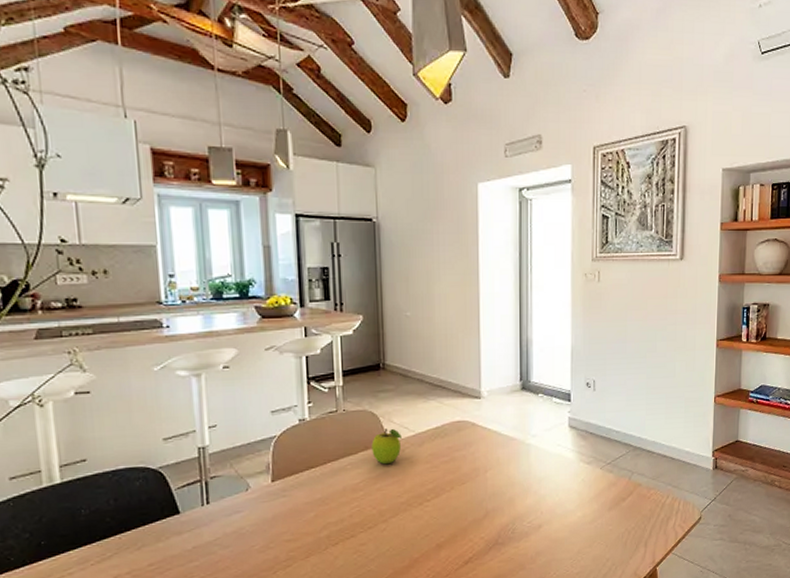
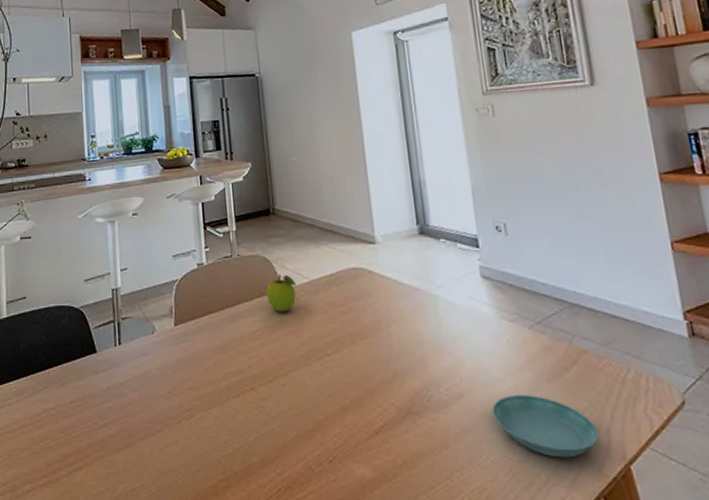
saucer: none [563,521,639,567] -> present [492,394,600,458]

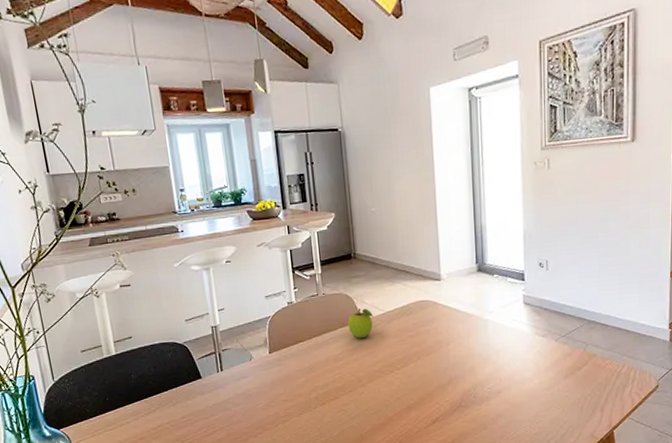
saucer: present [492,394,600,458] -> none [522,388,596,429]

